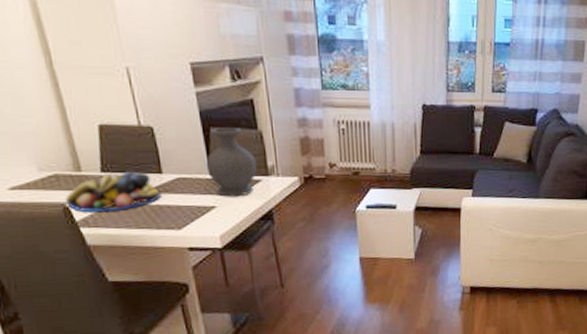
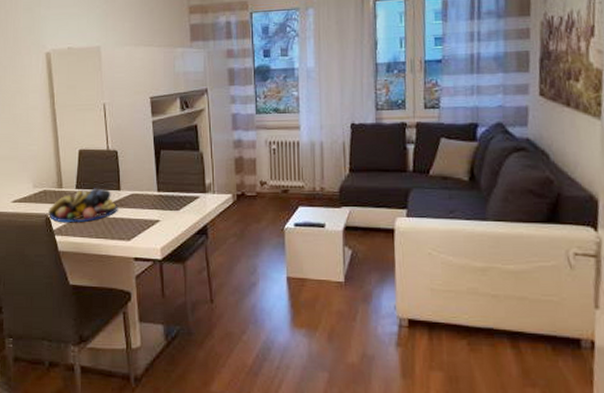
vase: present [205,126,257,197] -> none [155,149,196,212]

